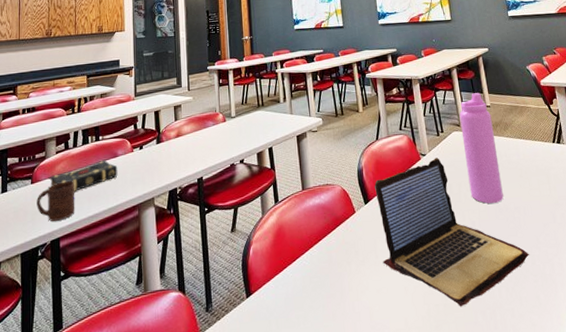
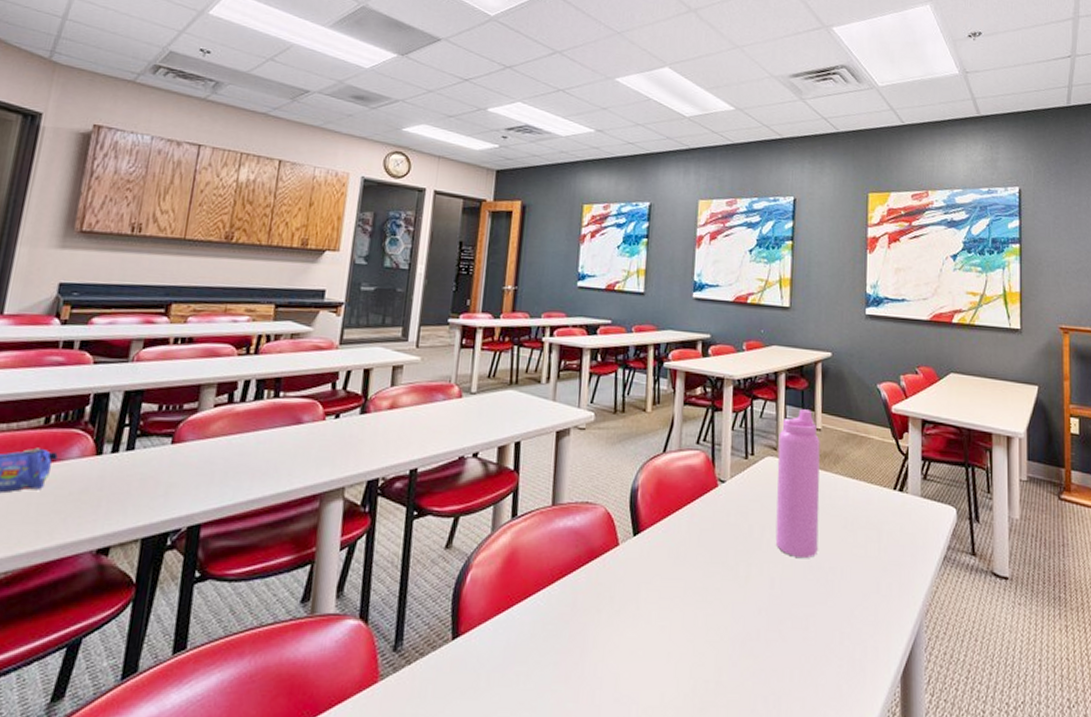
cup: present [37,181,75,221] -> none [174,447,234,501]
book: present [48,160,118,192] -> none [195,426,300,463]
laptop: present [374,158,530,307] -> none [643,487,839,688]

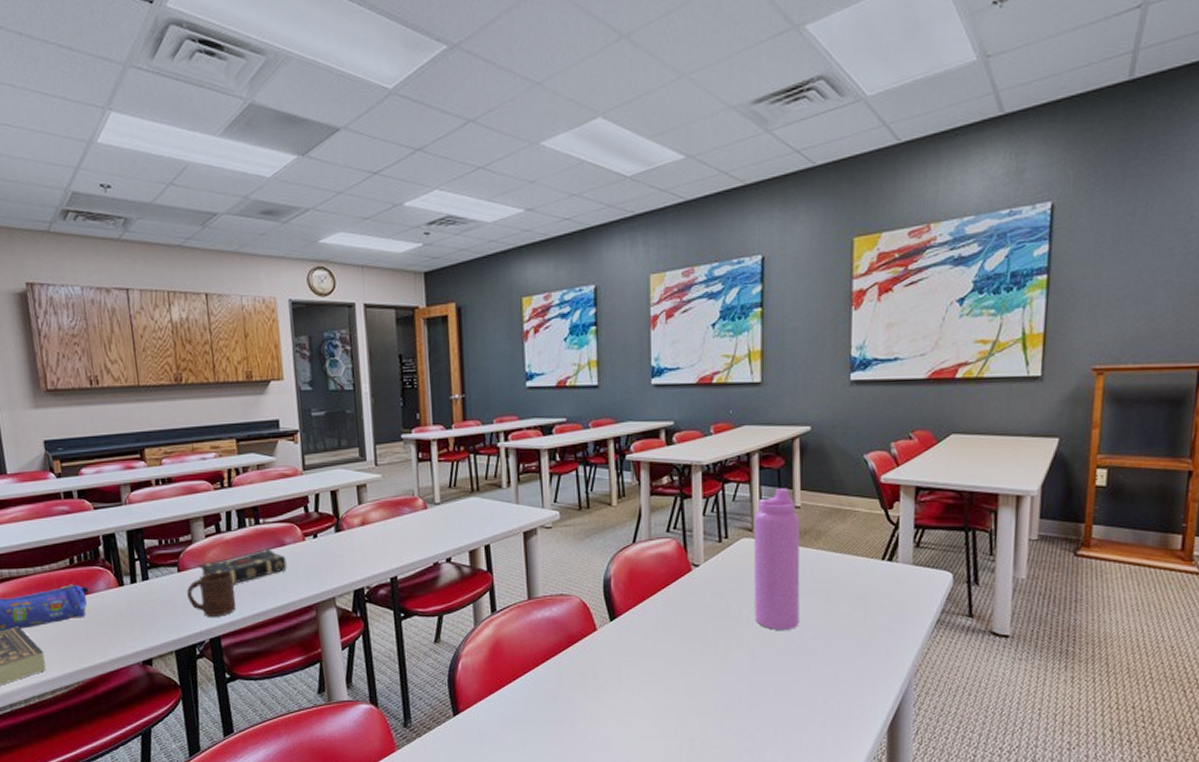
cup: none [174,447,234,501] -> present [187,572,237,617]
book: none [195,426,300,463] -> present [198,549,287,584]

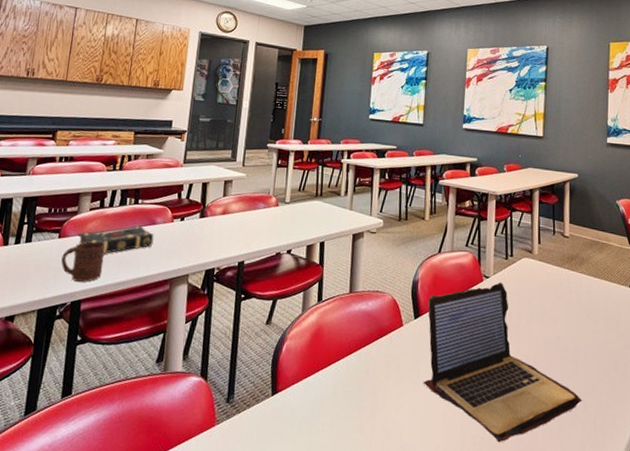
laptop: none [625,570,822,744] -> present [423,282,583,443]
water bottle: present [753,488,800,630] -> none [530,220,568,341]

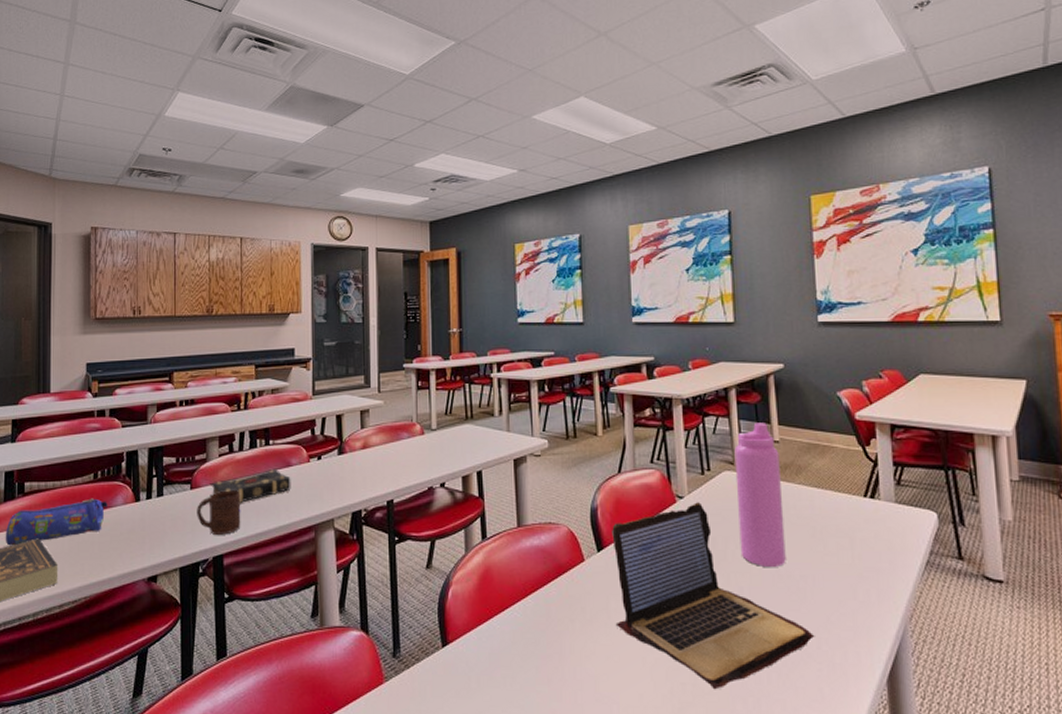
water bottle: none [530,220,568,341] -> present [734,423,786,567]

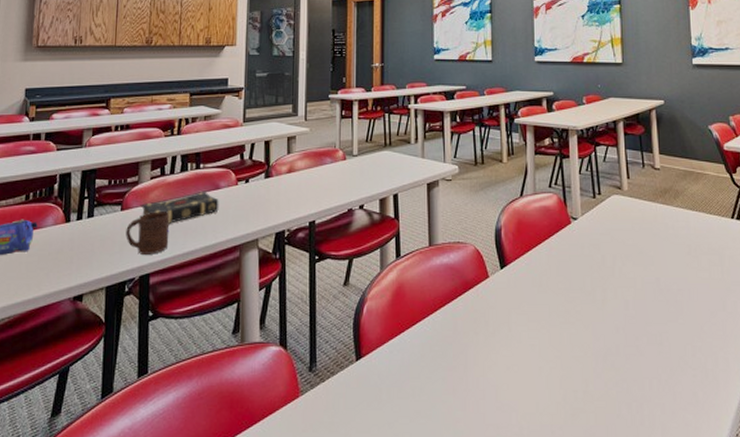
laptop: present [612,502,815,690] -> none [514,223,690,396]
water bottle: present [734,423,786,567] -> none [622,152,666,282]

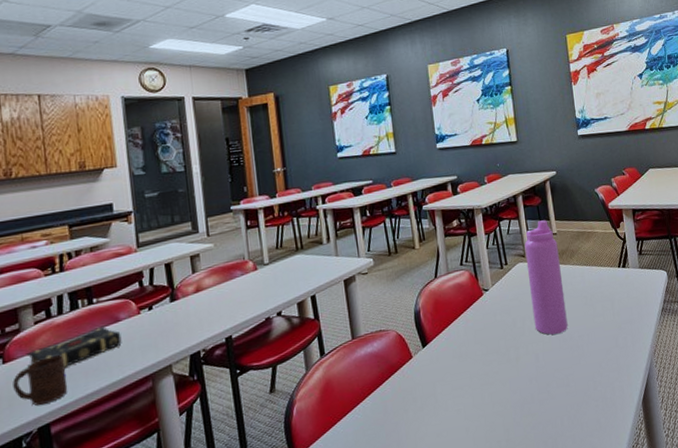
water bottle: none [622,152,666,282] -> present [524,220,568,335]

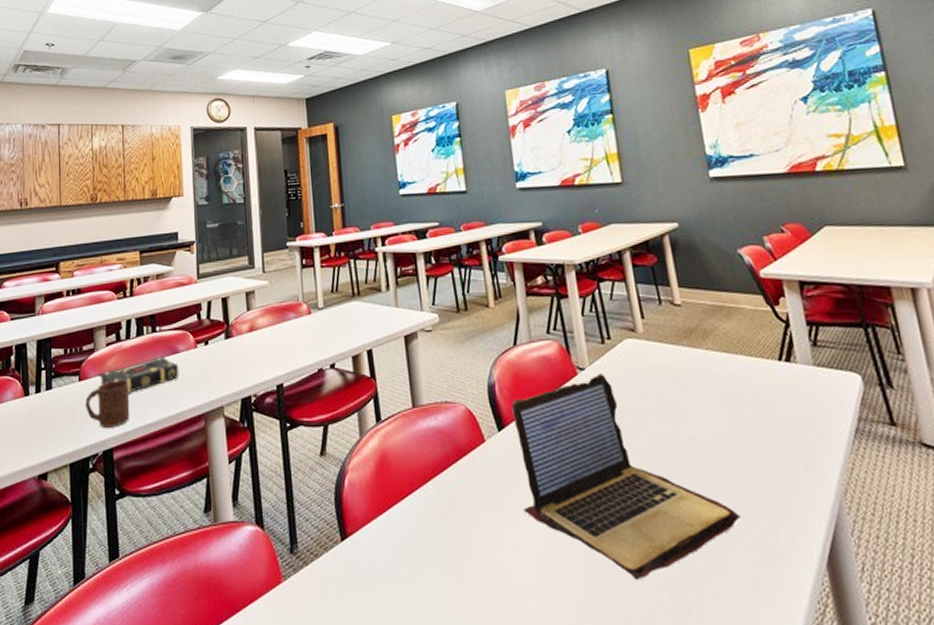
laptop: none [433,292,592,440] -> present [511,374,741,581]
water bottle: present [524,220,568,335] -> none [634,285,701,441]

